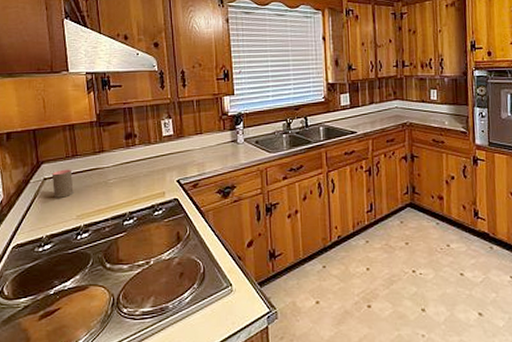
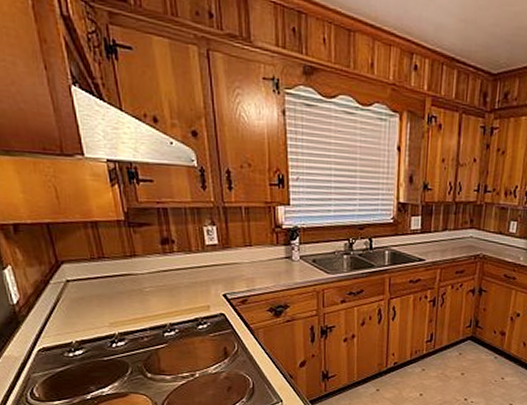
cup: present [51,169,74,198] -> none [75,272,104,303]

